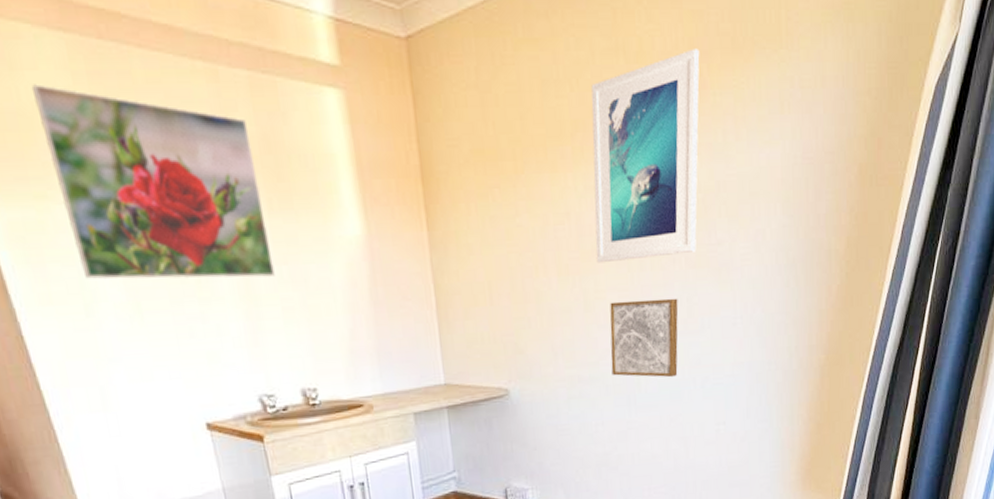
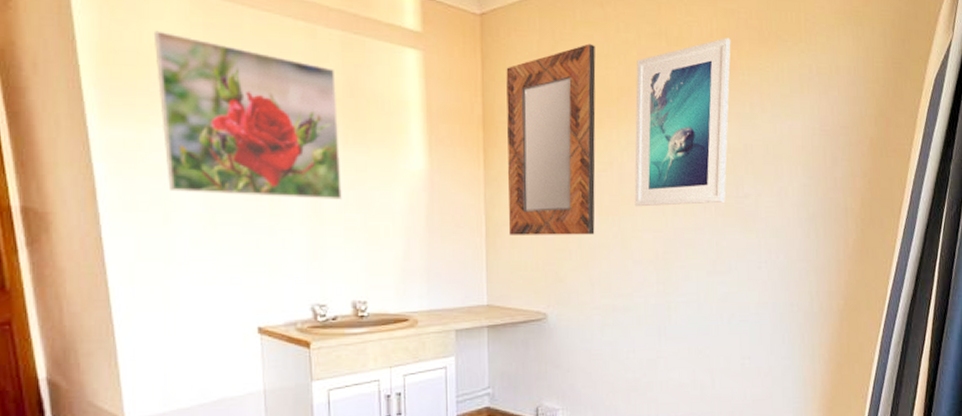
home mirror: none [442,67,555,305] -> present [506,43,596,235]
wall art: present [610,298,679,378] -> none [644,241,708,312]

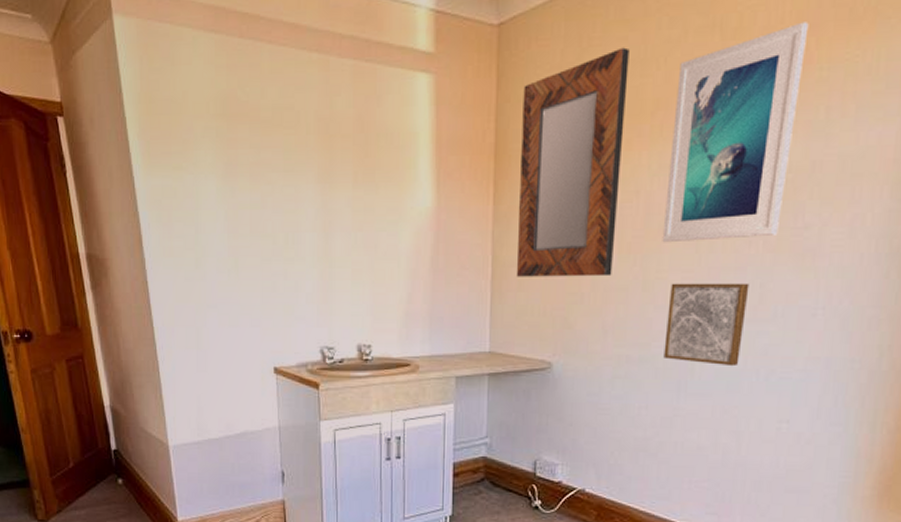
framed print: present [153,30,342,201] -> none [184,76,350,243]
wall art: none [644,241,708,312] -> present [663,283,750,367]

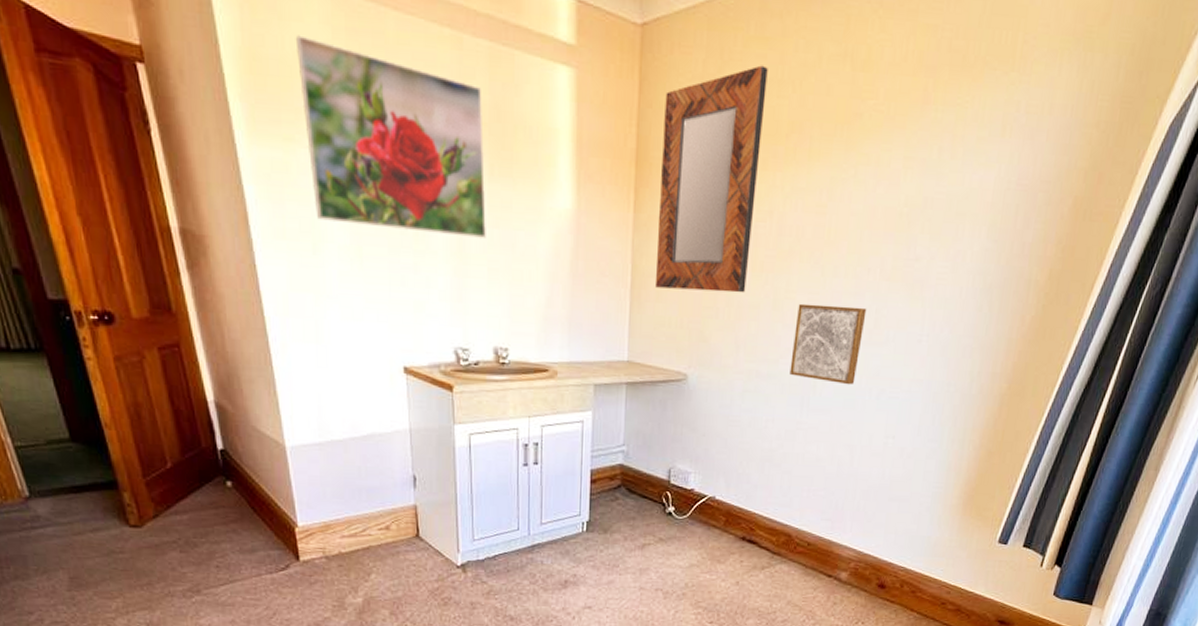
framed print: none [184,76,350,243] -> present [295,35,486,239]
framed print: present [662,22,809,243] -> none [792,62,928,266]

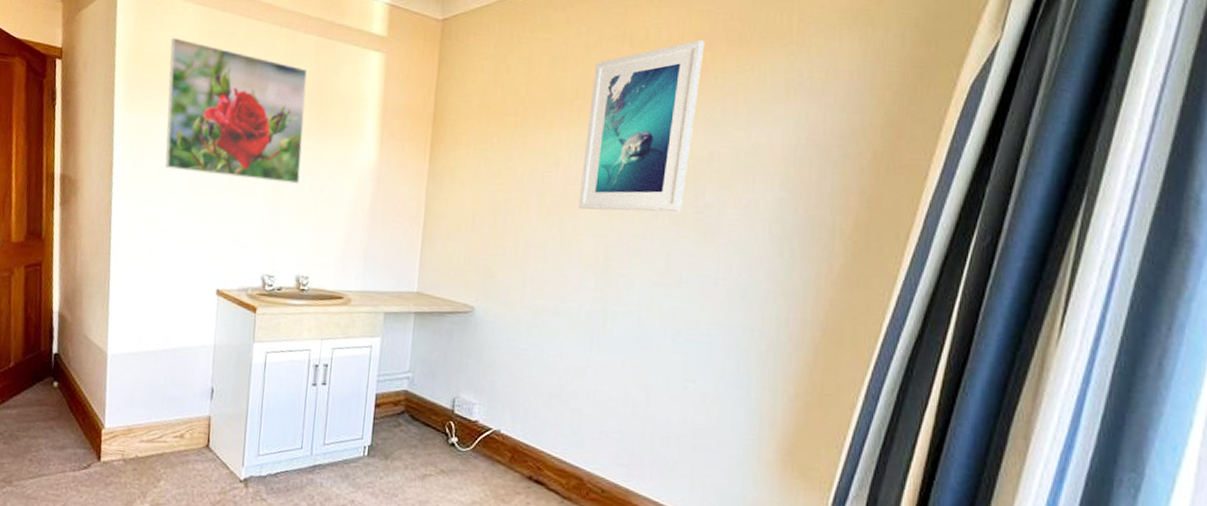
home mirror: present [656,65,768,293] -> none [447,46,553,234]
wall art: present [789,303,867,385] -> none [578,245,657,325]
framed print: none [792,62,928,266] -> present [578,40,705,212]

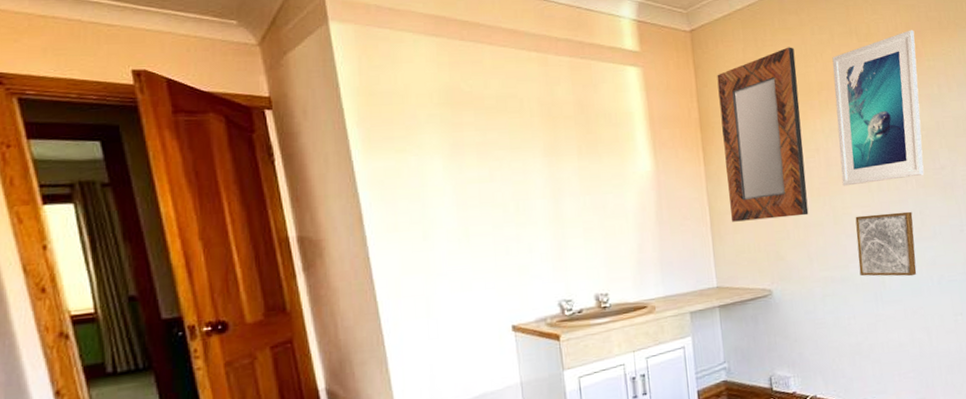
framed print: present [165,37,308,185] -> none [406,72,579,211]
home mirror: none [447,46,553,234] -> present [717,47,809,222]
wall art: none [578,245,657,325] -> present [855,211,917,277]

